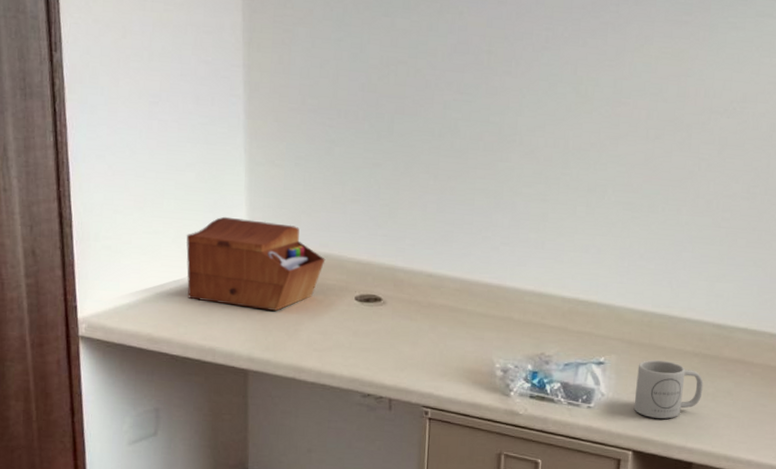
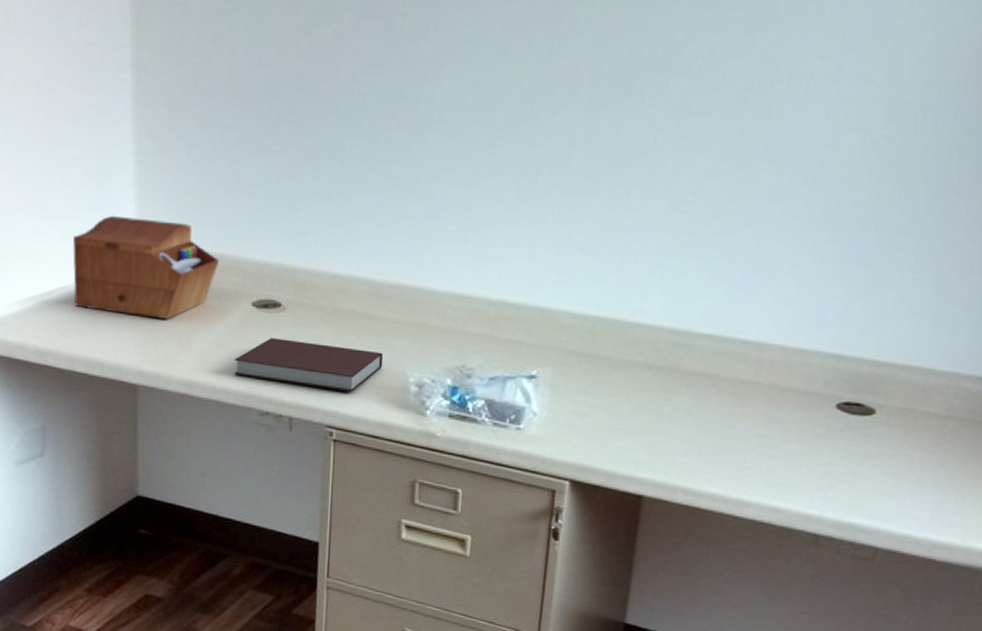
notebook: none [338,328,473,377] -> present [234,338,384,392]
mug: present [633,360,704,419] -> none [571,372,658,443]

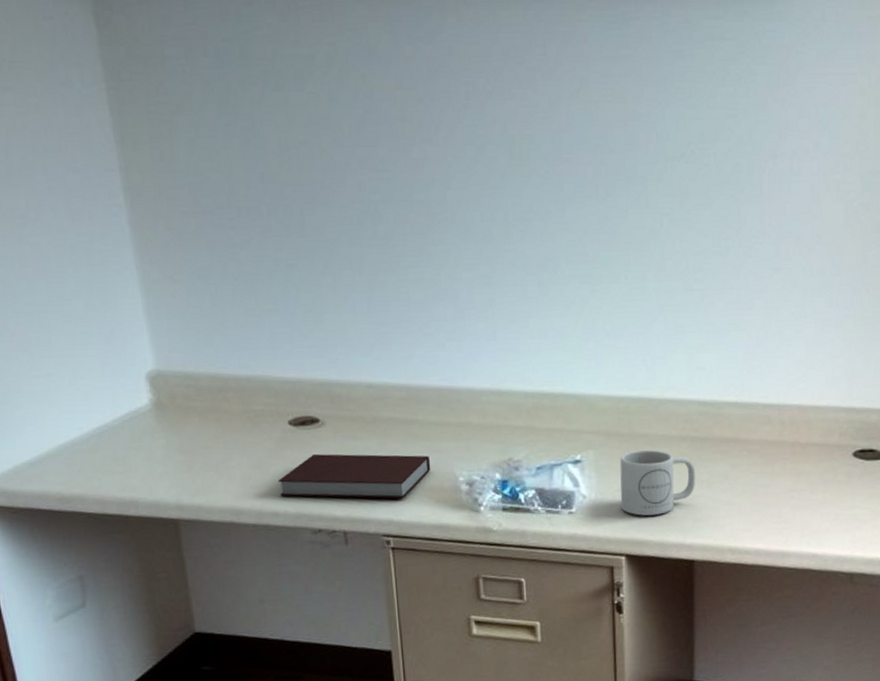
sewing box: present [72,215,220,319] -> none [83,347,248,449]
mug: none [571,372,658,443] -> present [619,449,696,516]

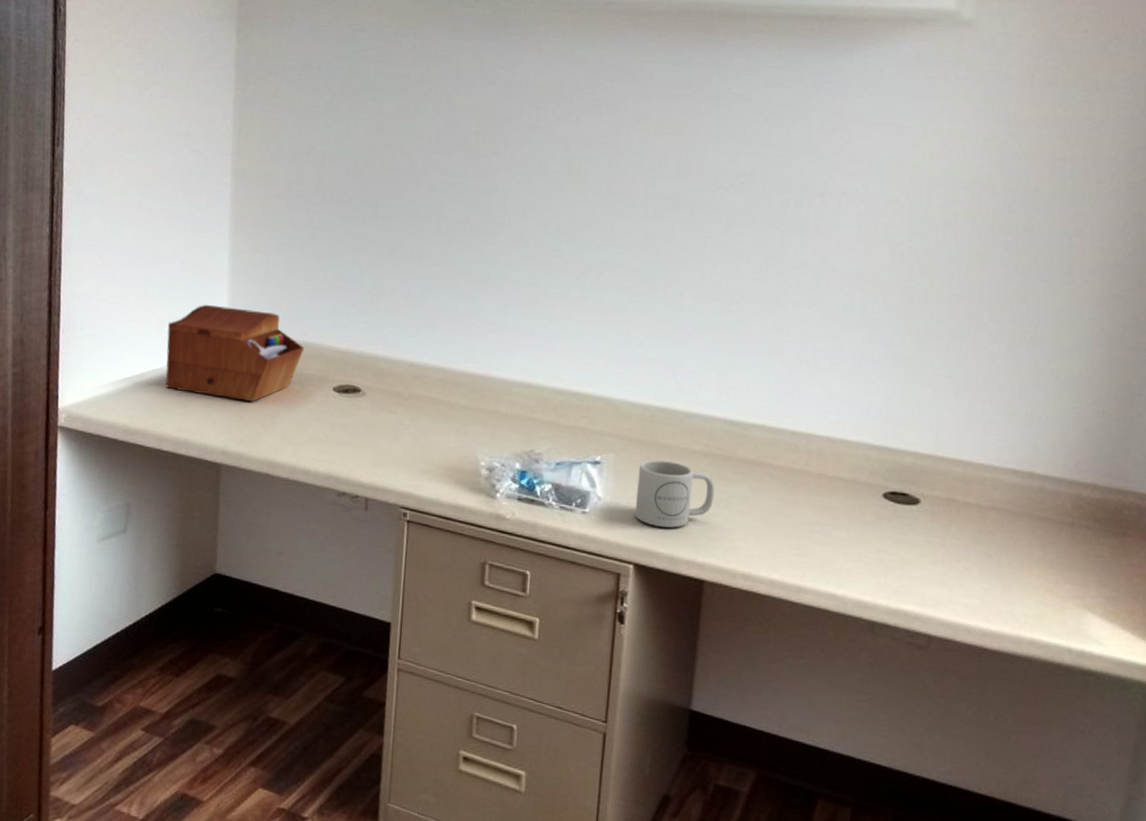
sewing box: none [83,347,248,449] -> present [165,304,305,402]
notebook: present [278,454,431,499] -> none [314,421,456,475]

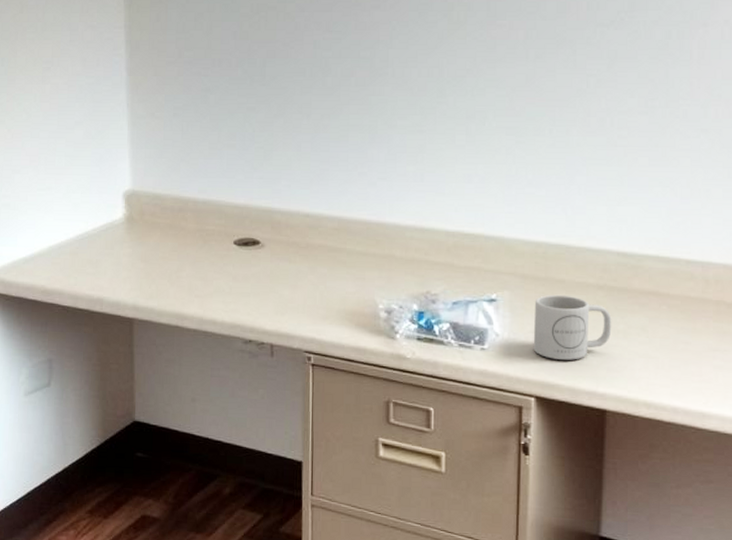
sewing box: present [165,304,305,402] -> none [75,169,204,259]

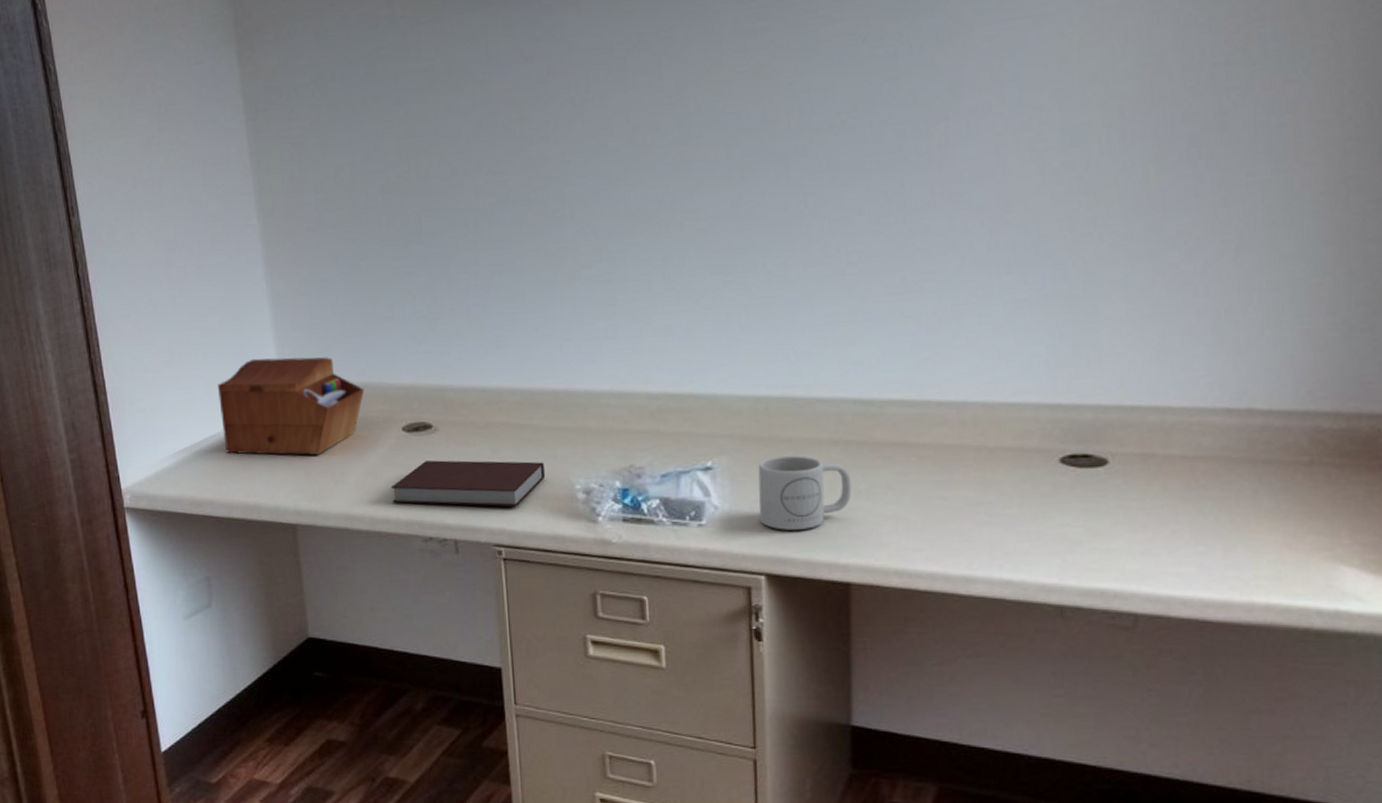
sewing box: none [75,169,204,259] -> present [217,357,365,456]
notebook: none [219,272,354,320] -> present [390,460,546,507]

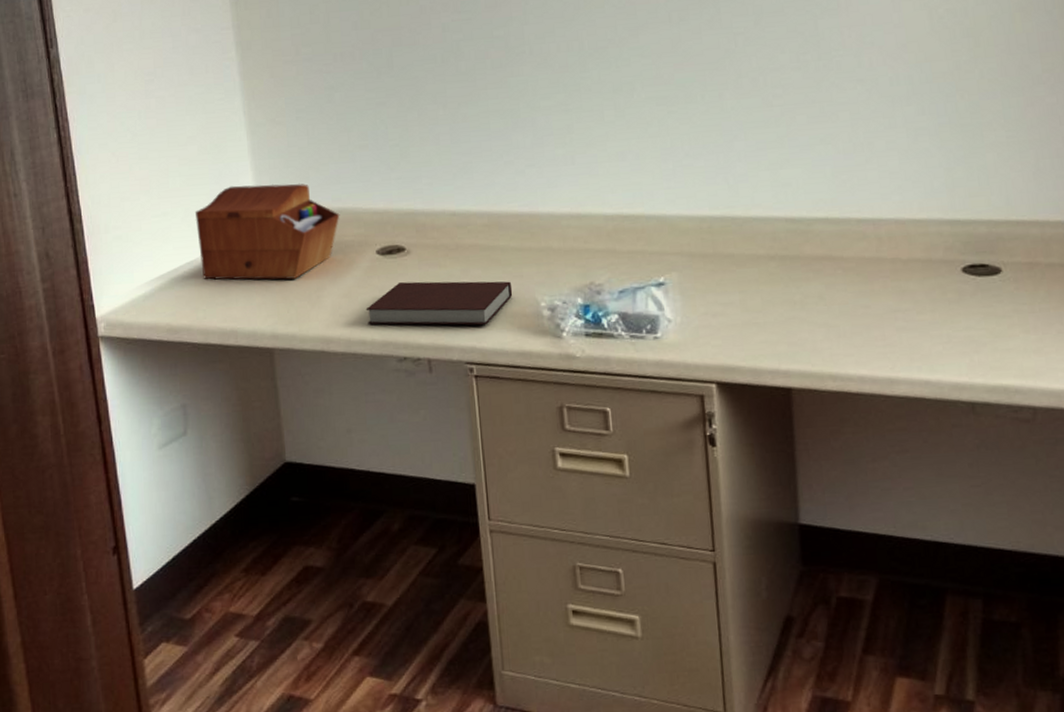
mug: present [758,455,852,530] -> none [705,270,788,340]

